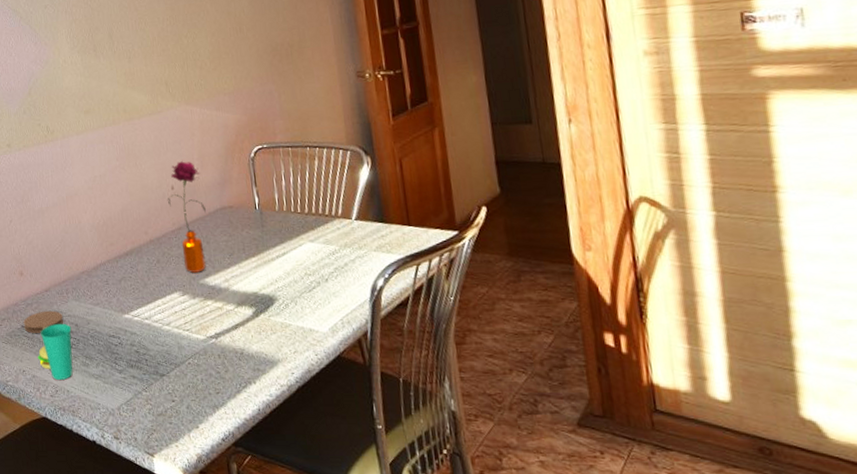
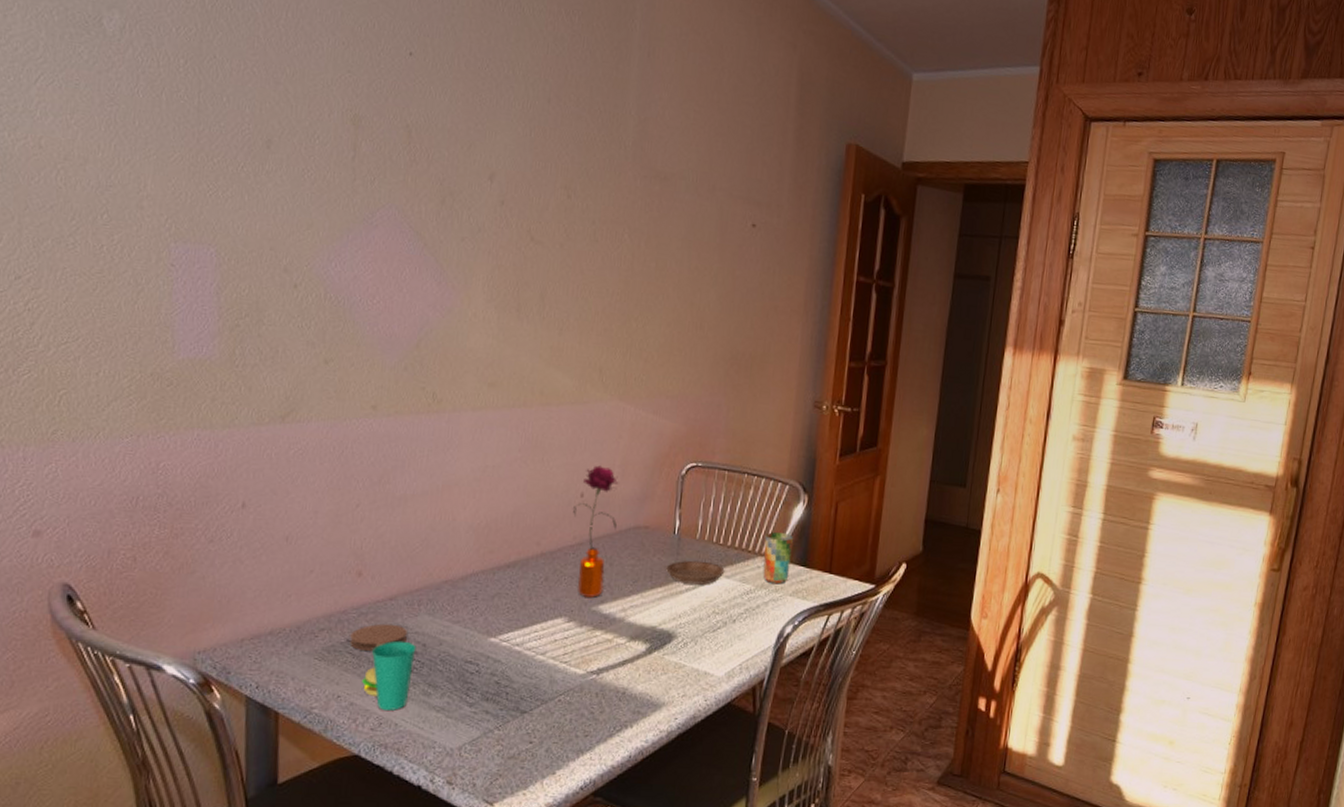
saucer: none [255,229,308,252] -> present [666,560,725,586]
cup: none [338,194,369,242] -> present [763,532,794,584]

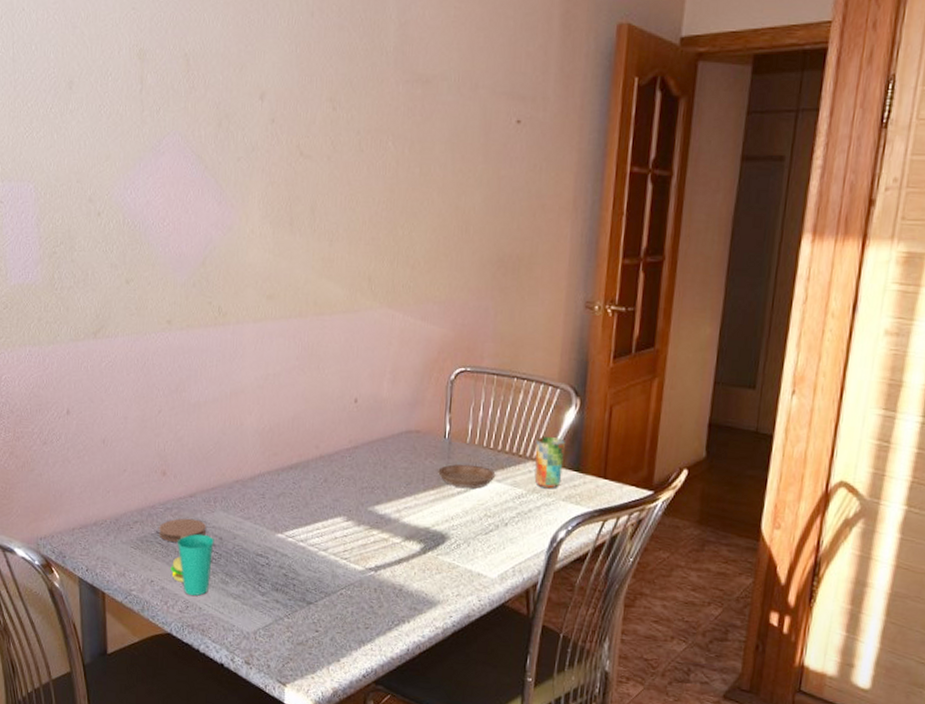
flower: present [573,465,619,598] -> none [348,372,390,499]

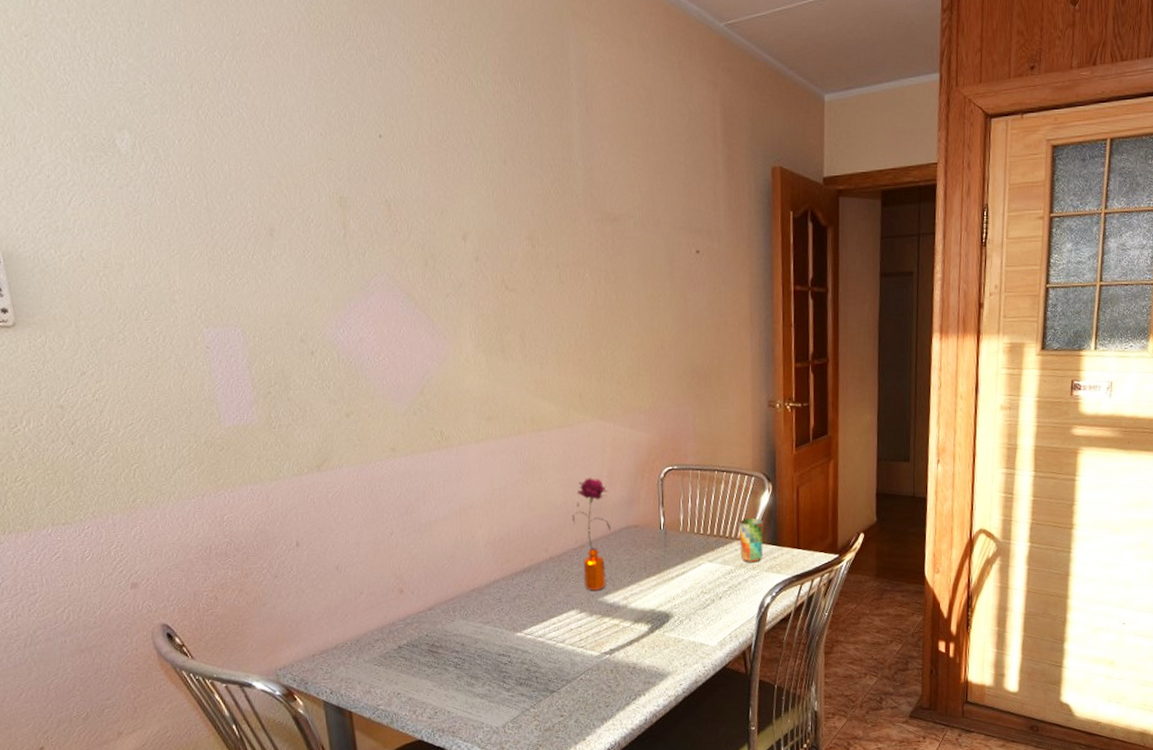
coaster: present [159,518,206,542] -> none [401,630,448,654]
cup: present [170,534,214,596] -> none [416,644,457,701]
flower: none [348,372,390,499] -> present [572,478,611,591]
saucer: present [438,464,496,489] -> none [657,550,708,572]

